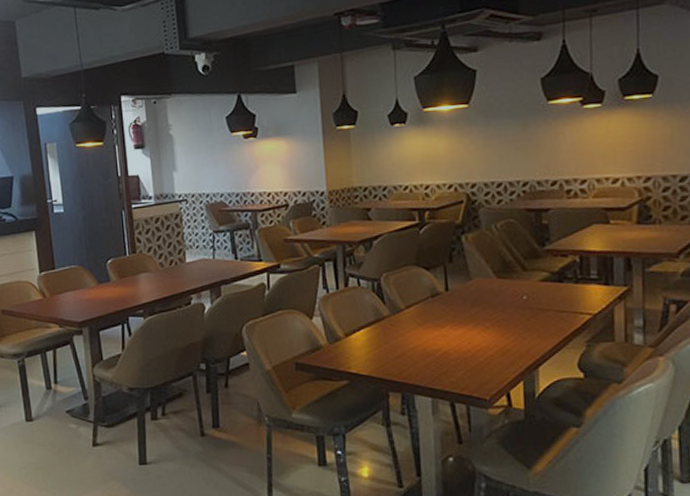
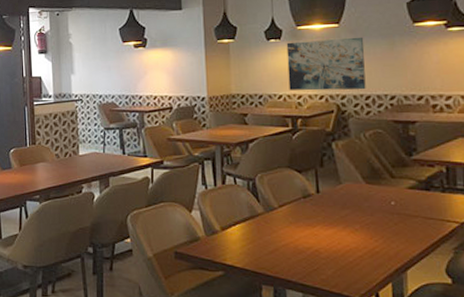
wall art: none [412,118,497,180] -> present [286,37,366,91]

